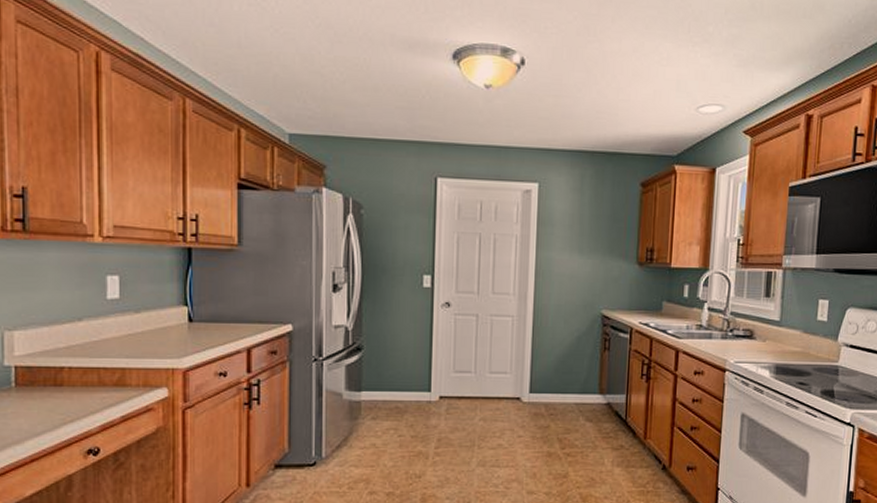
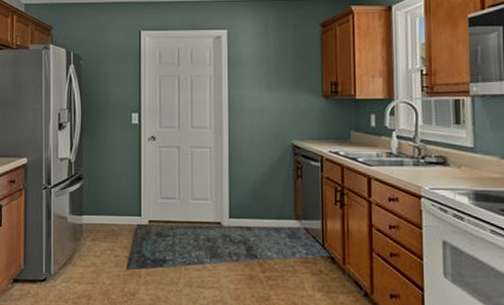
rug: none [411,399,636,451] -> present [125,223,334,271]

